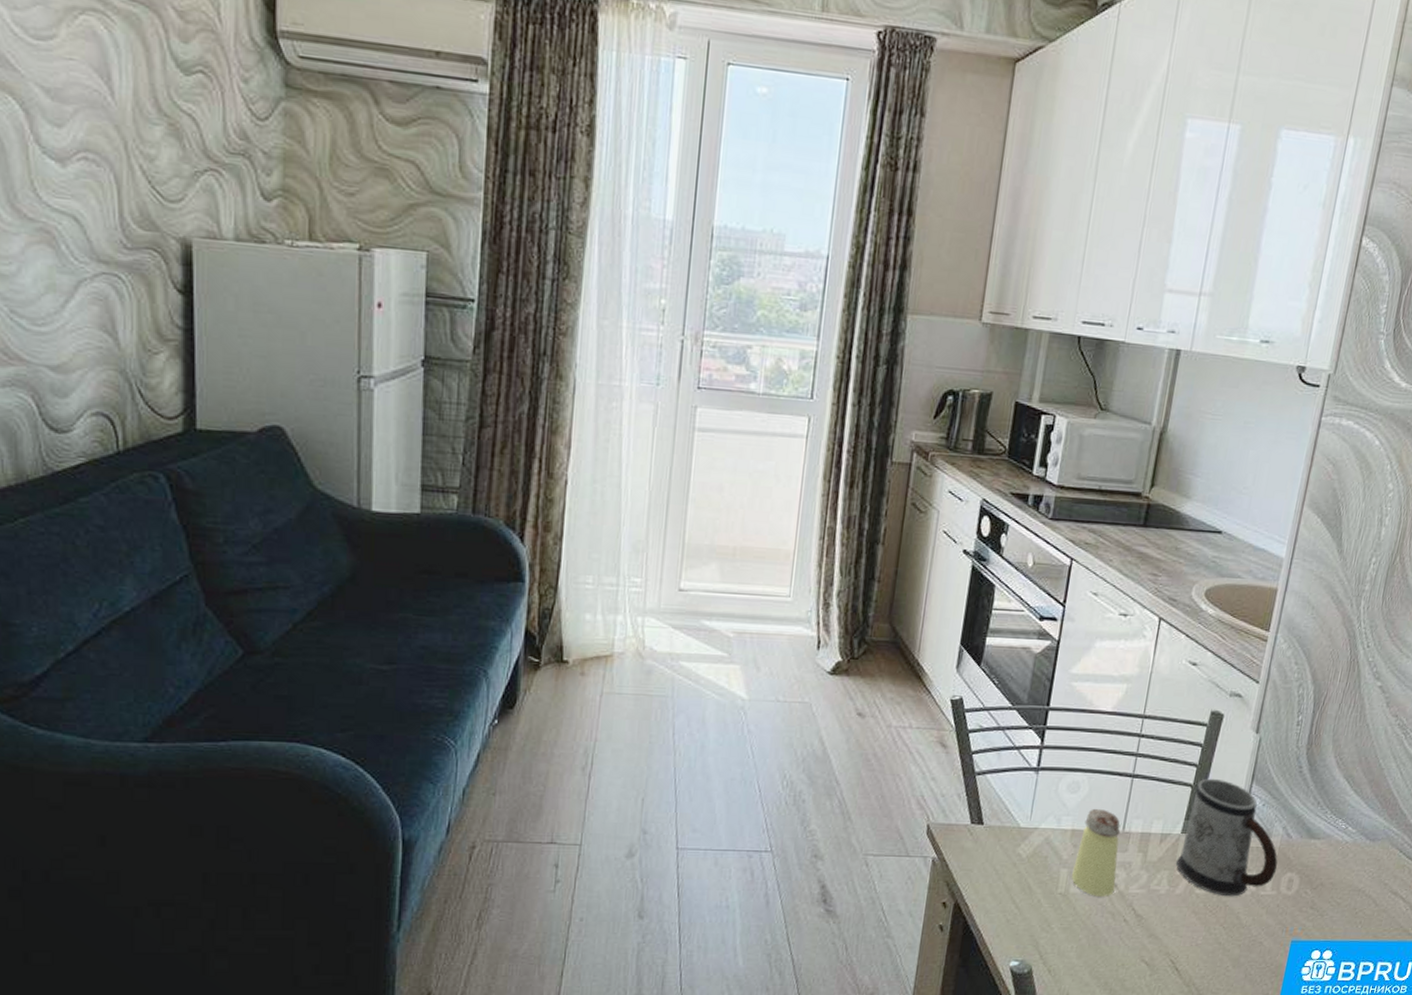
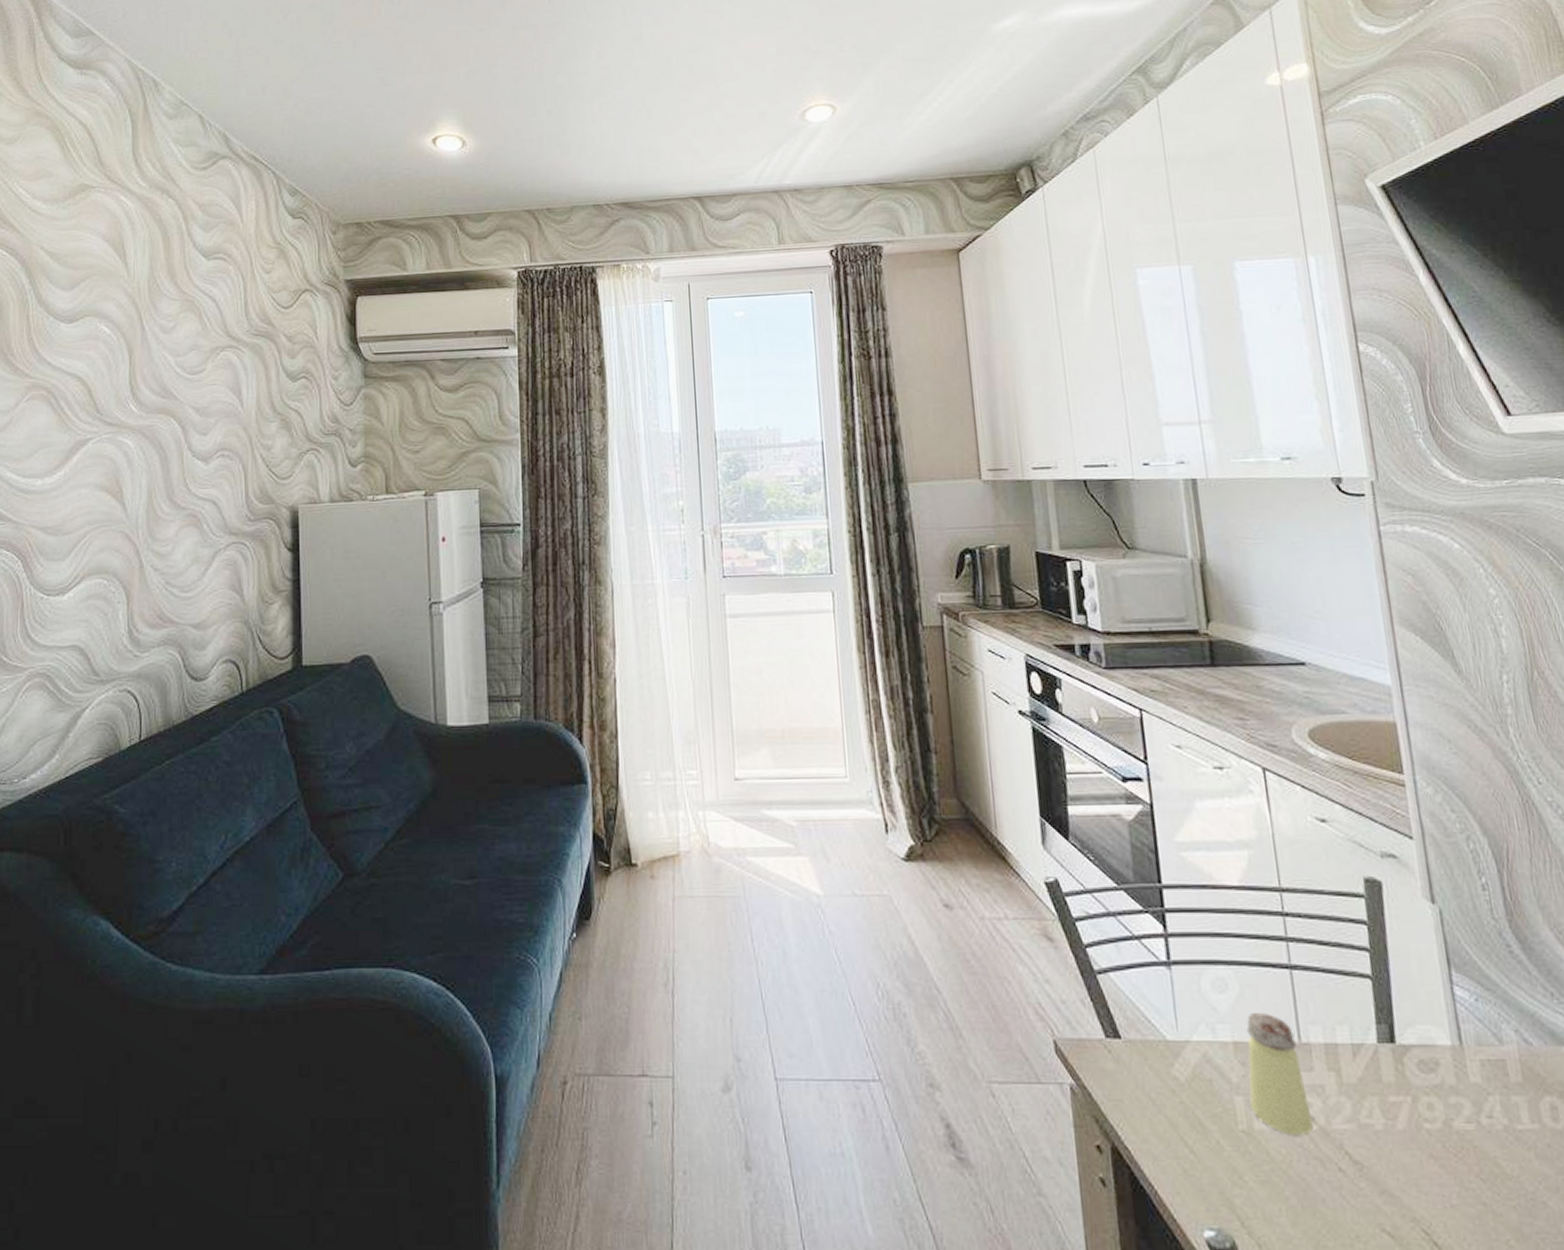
mug: present [1176,778,1278,897] -> none [1377,966,1528,1133]

